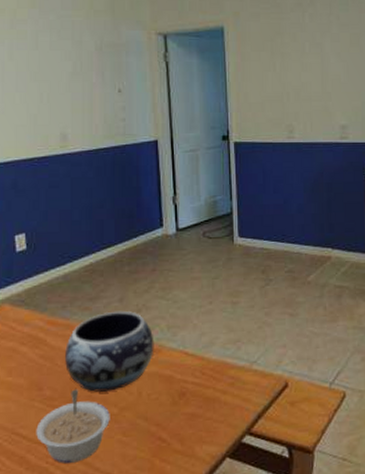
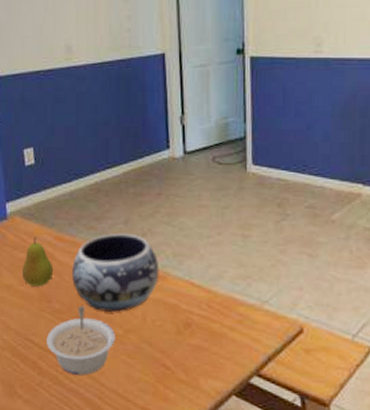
fruit: none [9,323,45,376] -> present [21,237,54,287]

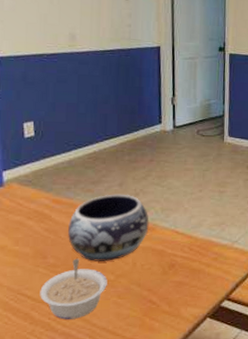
fruit: present [21,237,54,287] -> none [16,201,50,245]

